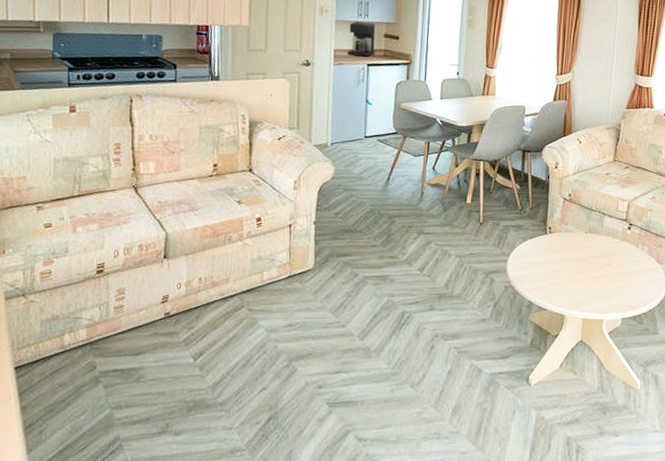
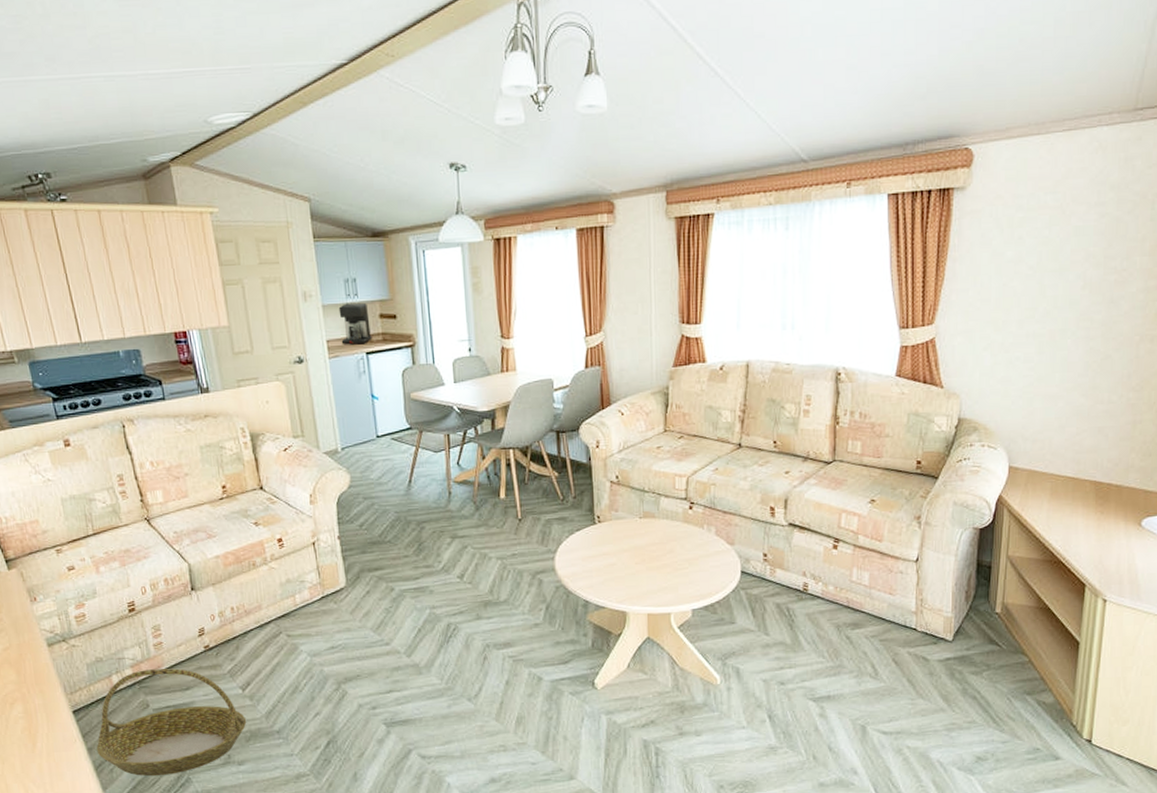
basket: none [30,331,192,441] -> present [96,668,247,777]

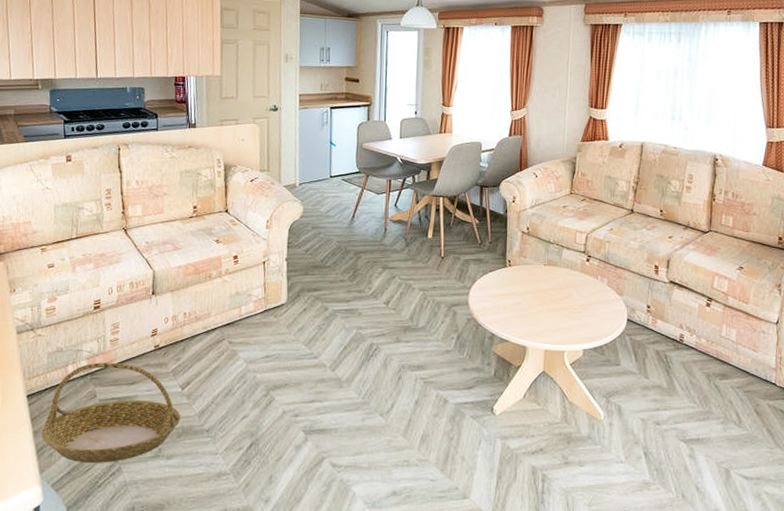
coffee maker: present [338,302,372,345] -> none [311,66,337,100]

